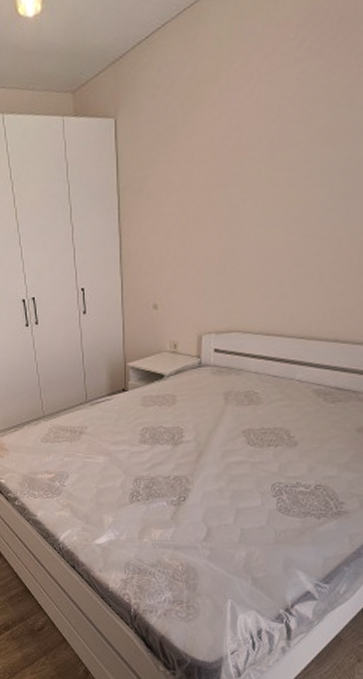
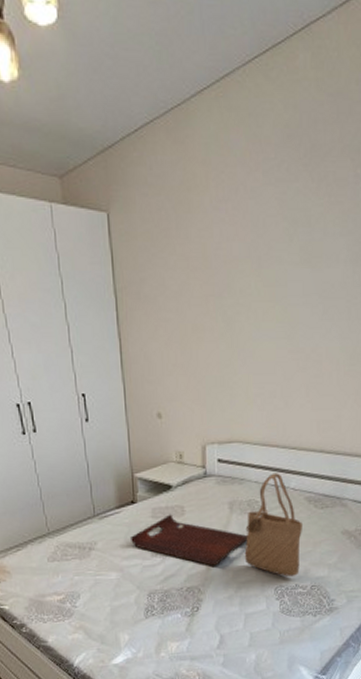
serving tray: none [120,402,244,457] -> present [131,514,248,566]
tote bag: none [239,363,308,473] -> present [244,473,302,577]

